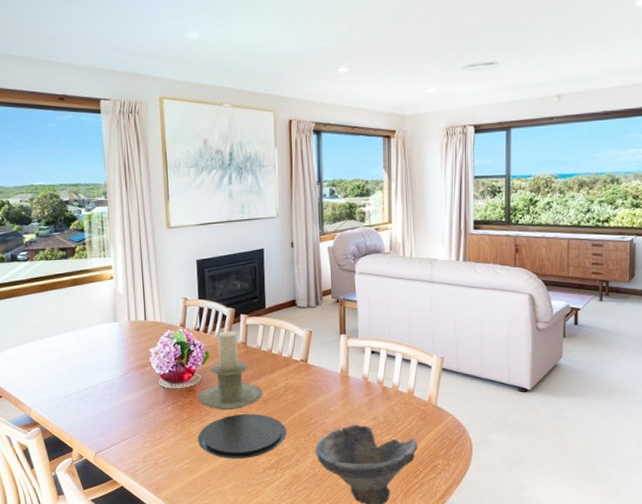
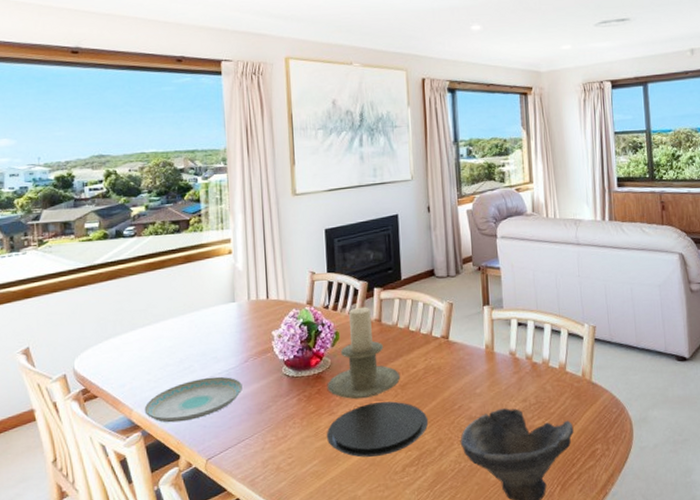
plate: none [41,385,124,421] -> present [144,376,242,423]

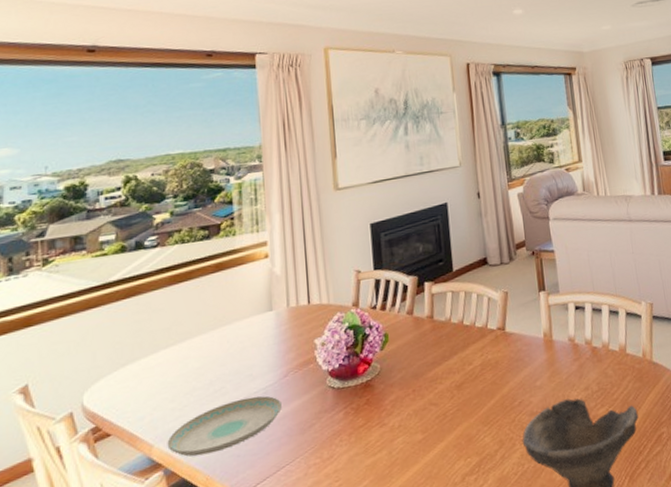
plate: present [326,401,429,458] -> none [377,404,488,472]
candle holder: present [327,307,401,400] -> none [376,303,457,407]

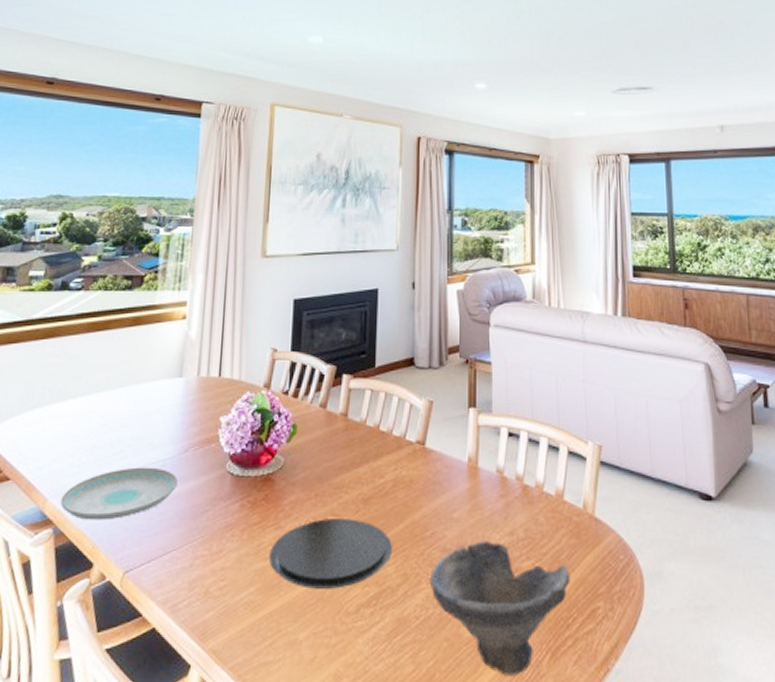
plate: none [377,404,488,472] -> present [268,519,393,589]

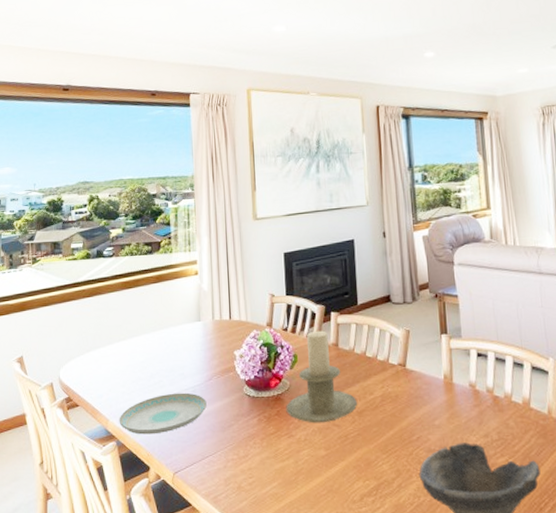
plate: present [268,519,393,589] -> none [285,428,387,483]
candle holder: none [276,396,365,512] -> present [286,330,358,423]

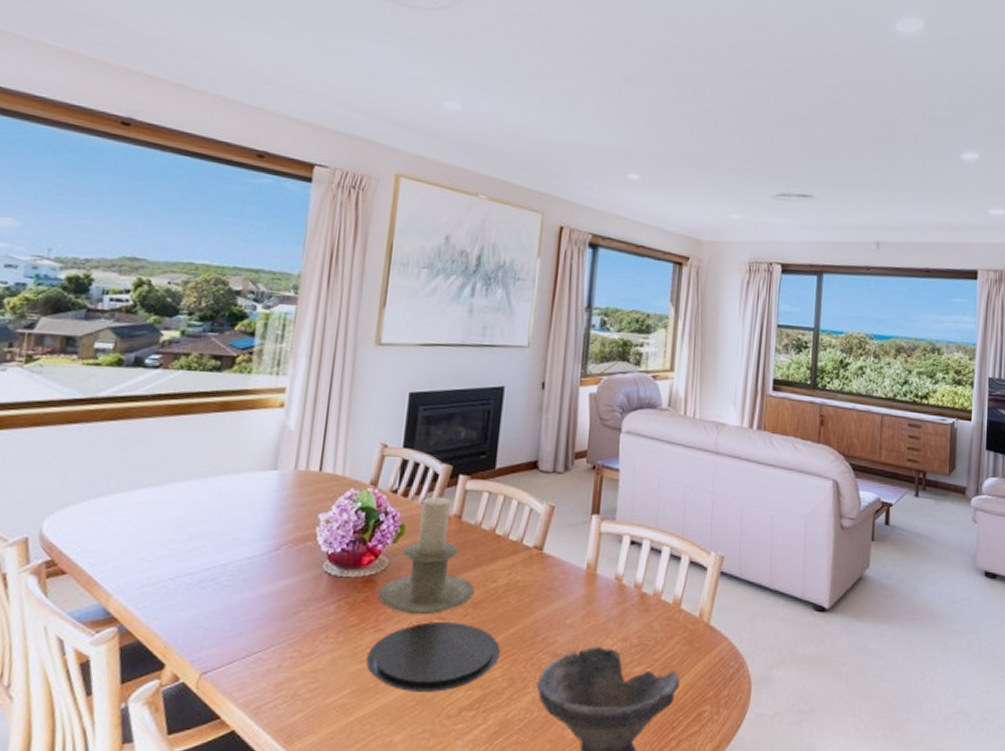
plate: present [119,392,207,435] -> none [127,564,267,620]
plate: none [285,428,387,483] -> present [365,622,501,692]

